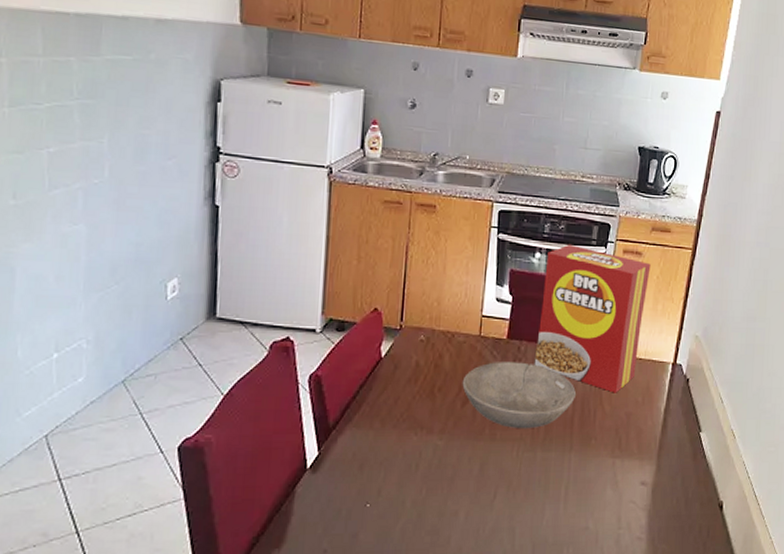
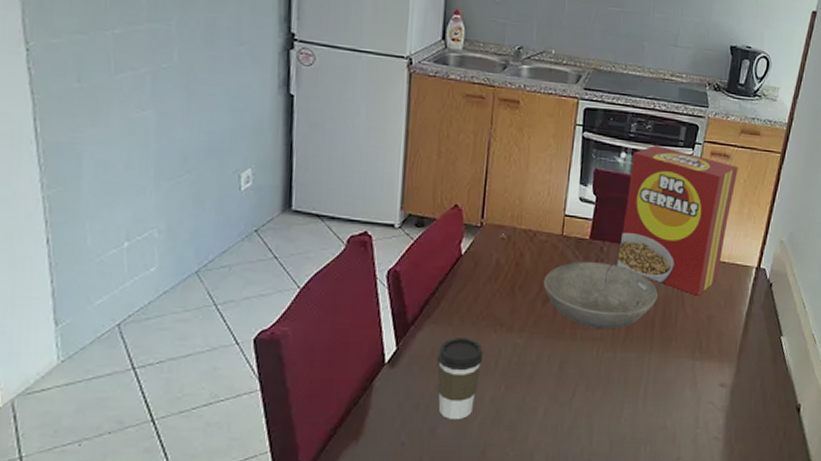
coffee cup: none [358,441,404,526] -> present [437,338,483,420]

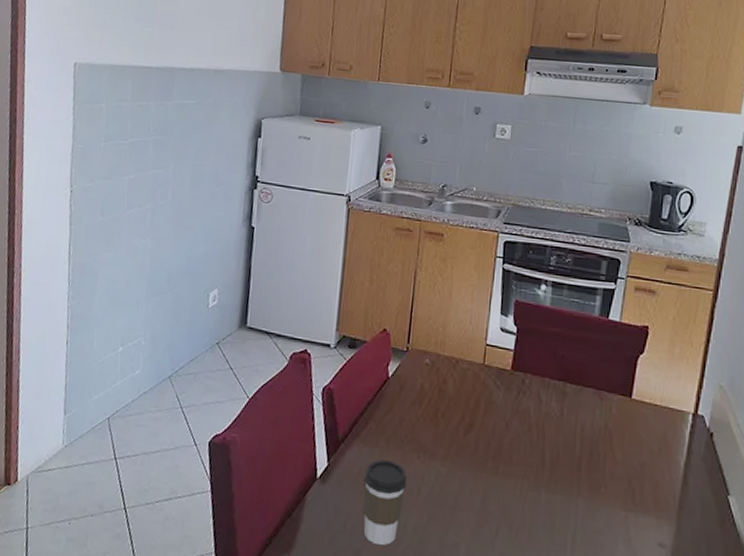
bowl: present [543,262,658,328] -> none [465,392,583,467]
cereal box: present [616,144,738,296] -> none [539,277,666,440]

